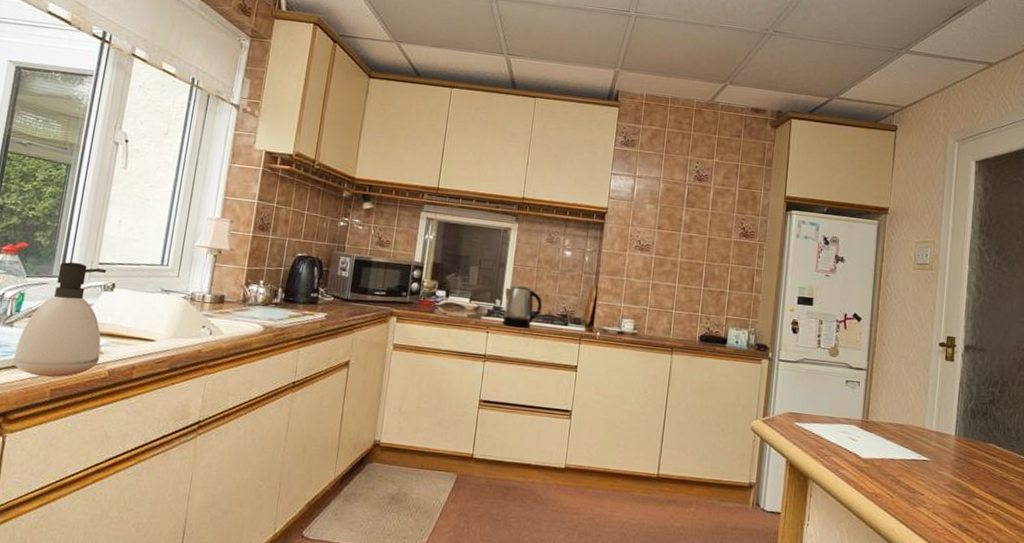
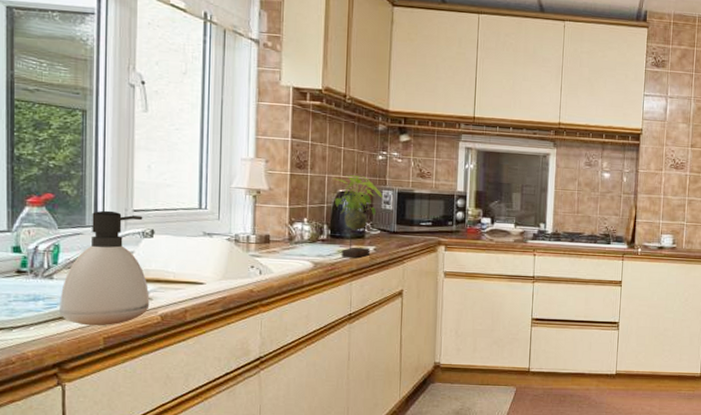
plant: none [292,239,341,325] -> present [332,174,384,259]
kettle: present [502,285,543,328] -> none [548,208,586,249]

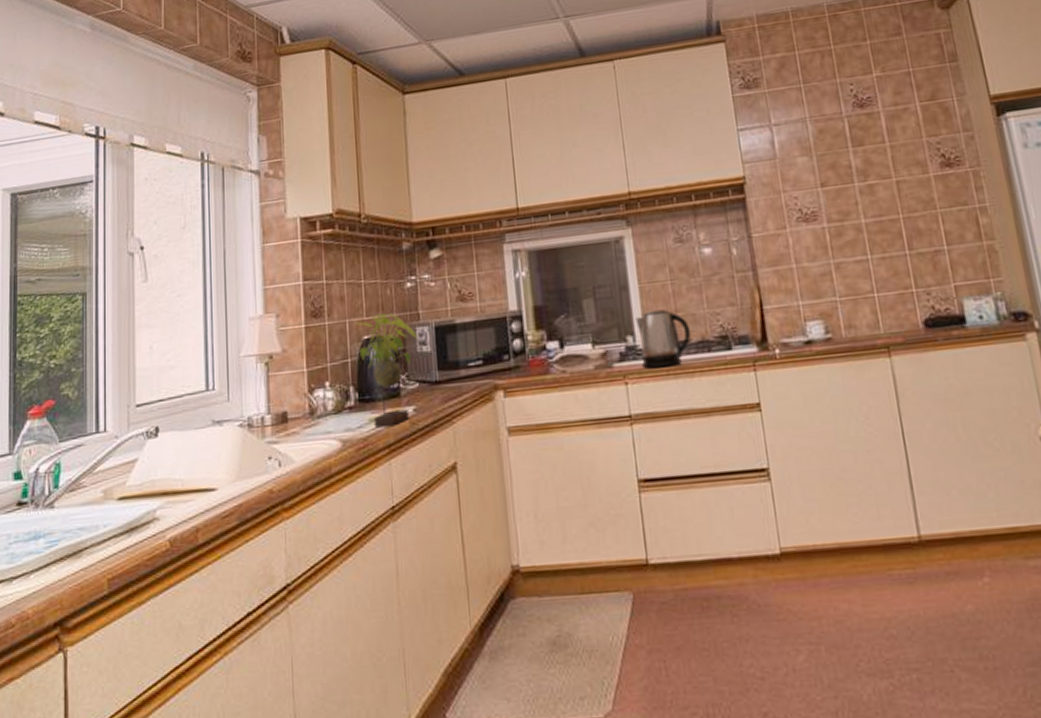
soap dispenser: present [60,210,150,326] -> none [61,410,157,565]
kettle: none [548,208,586,249] -> present [635,308,691,369]

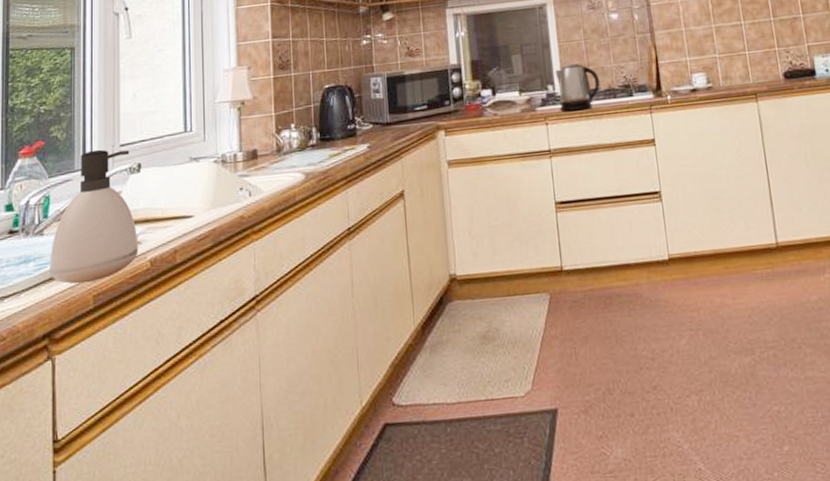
soap dispenser: none [61,410,157,565] -> present [50,149,139,284]
plant: present [354,313,418,428] -> none [317,66,373,163]

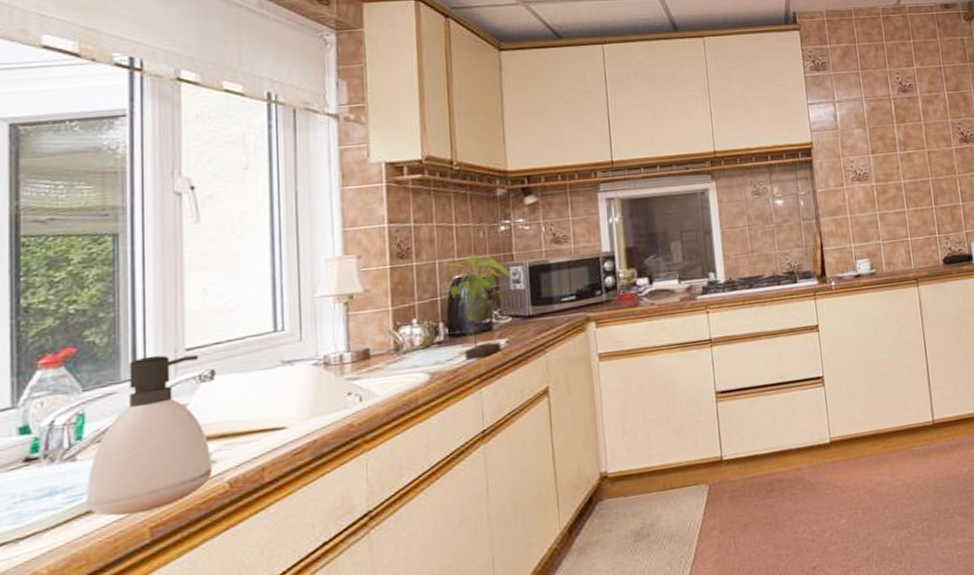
plant: none [317,66,373,163] -> present [444,254,512,361]
kettle: present [555,63,601,112] -> none [717,250,764,300]

